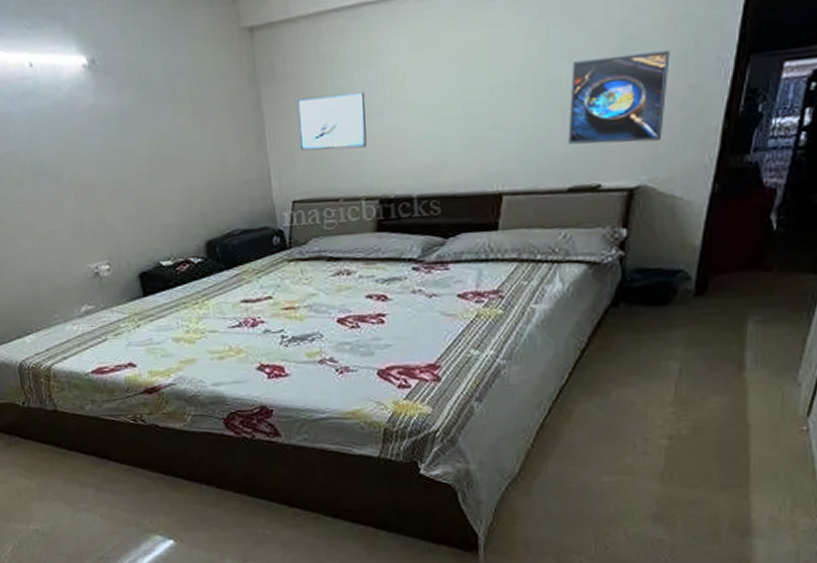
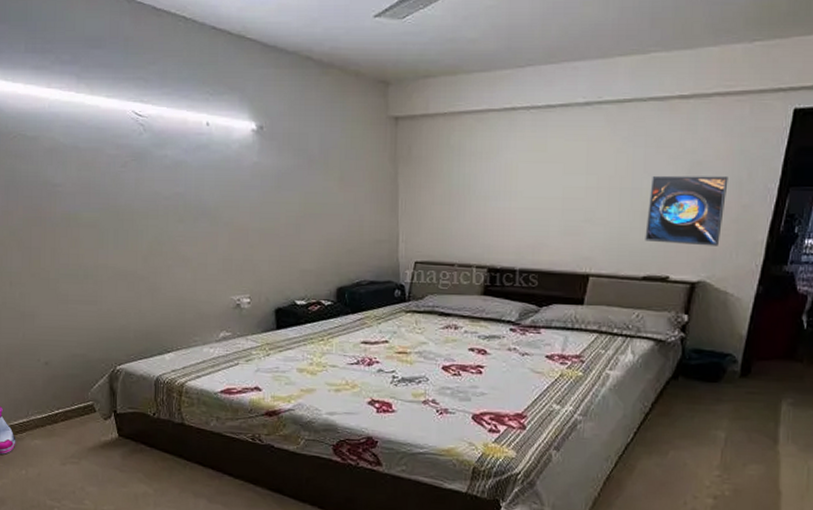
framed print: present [296,91,367,151] -> none [426,178,484,224]

